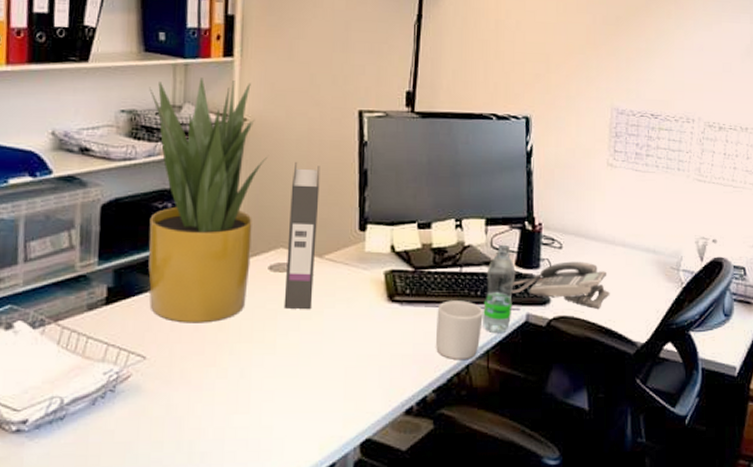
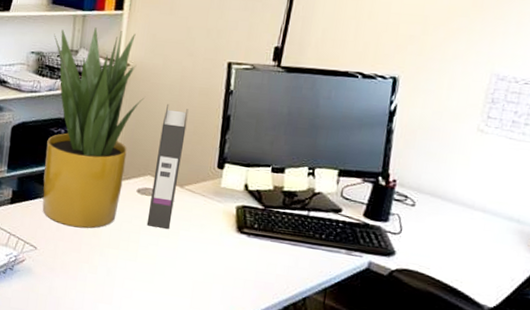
mug: present [436,300,483,359] -> none [276,239,326,293]
bottle: present [483,244,516,334] -> none [324,195,363,276]
telephone: present [511,261,610,309] -> none [356,219,461,268]

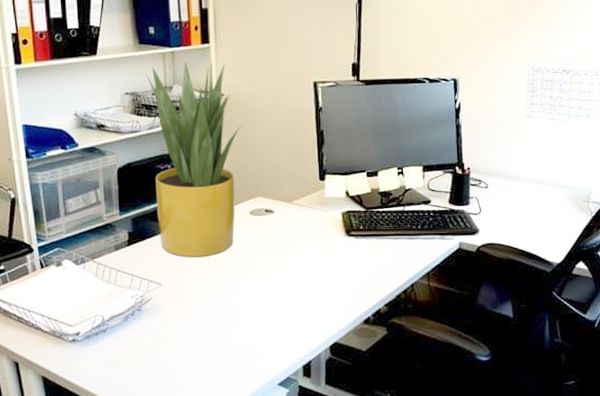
binder: present [146,104,189,229] -> none [263,127,286,244]

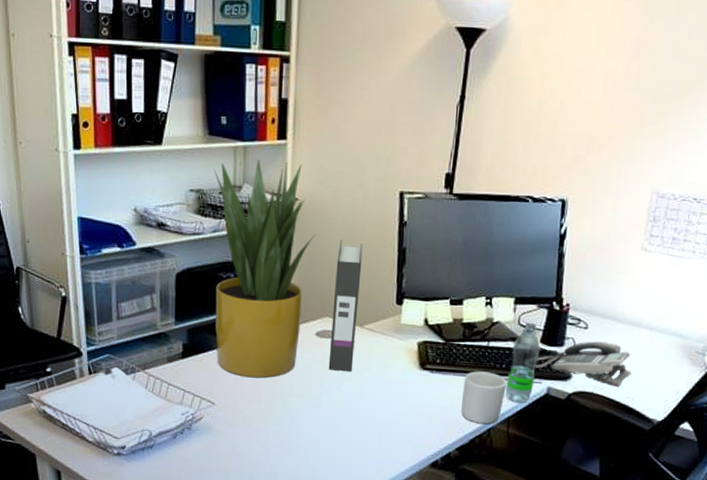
binder: none [263,127,286,244] -> present [328,240,363,371]
mug: none [386,233,423,280] -> present [461,371,507,424]
bottle: none [423,186,449,259] -> present [505,322,541,404]
telephone: none [446,198,529,236] -> present [535,341,632,387]

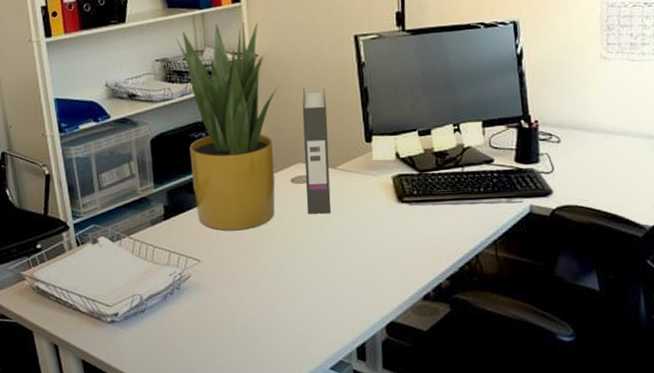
mug: present [461,371,507,424] -> none [444,197,488,250]
bottle: present [505,322,541,404] -> none [487,143,516,225]
telephone: present [535,341,632,387] -> none [513,153,613,197]

